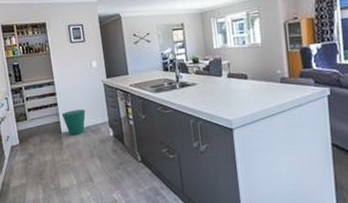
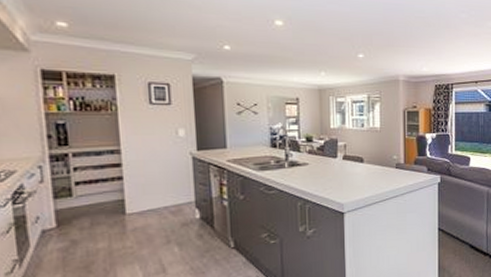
waste bin: present [61,109,86,136] -> none [128,186,164,218]

